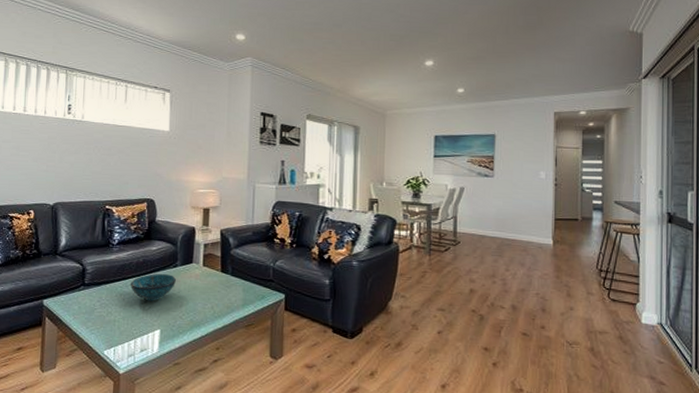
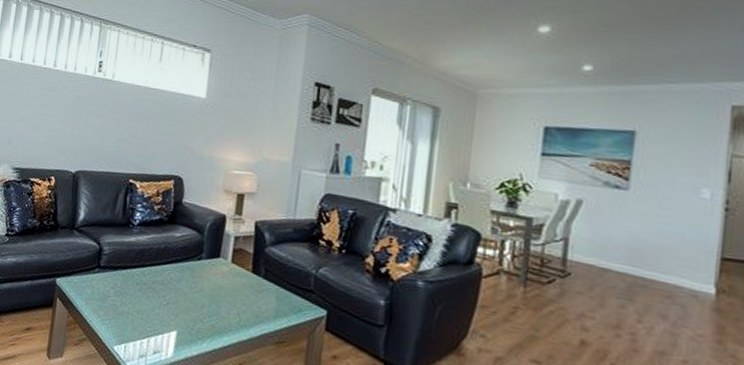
decorative bowl: present [130,274,177,301] -> none [148,264,200,297]

